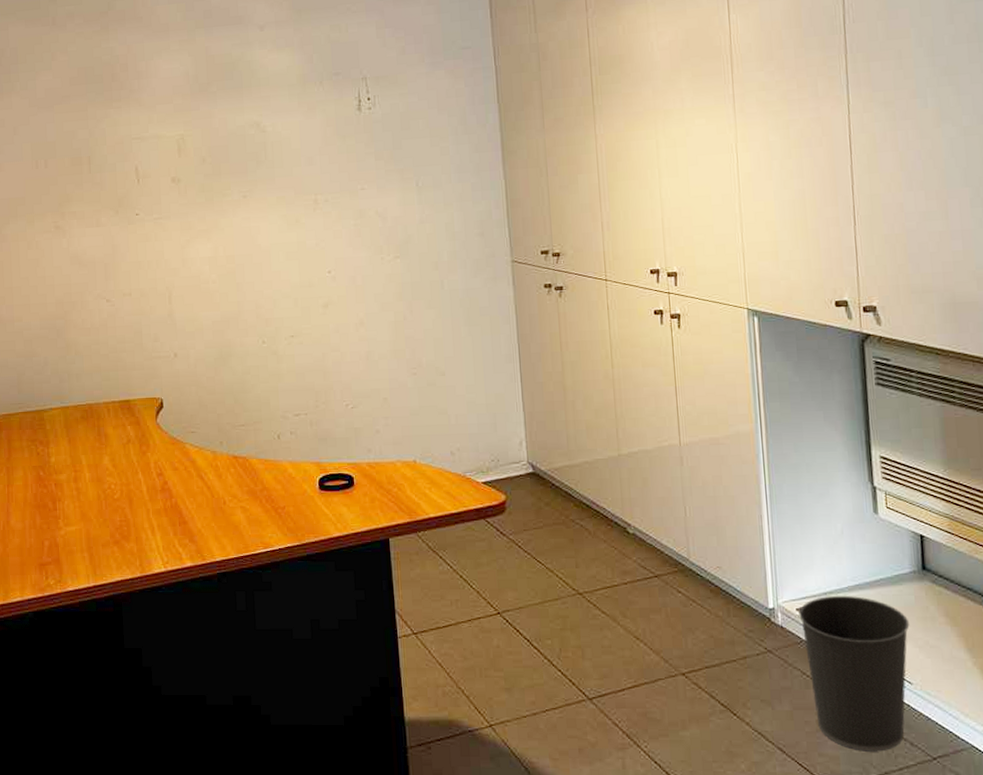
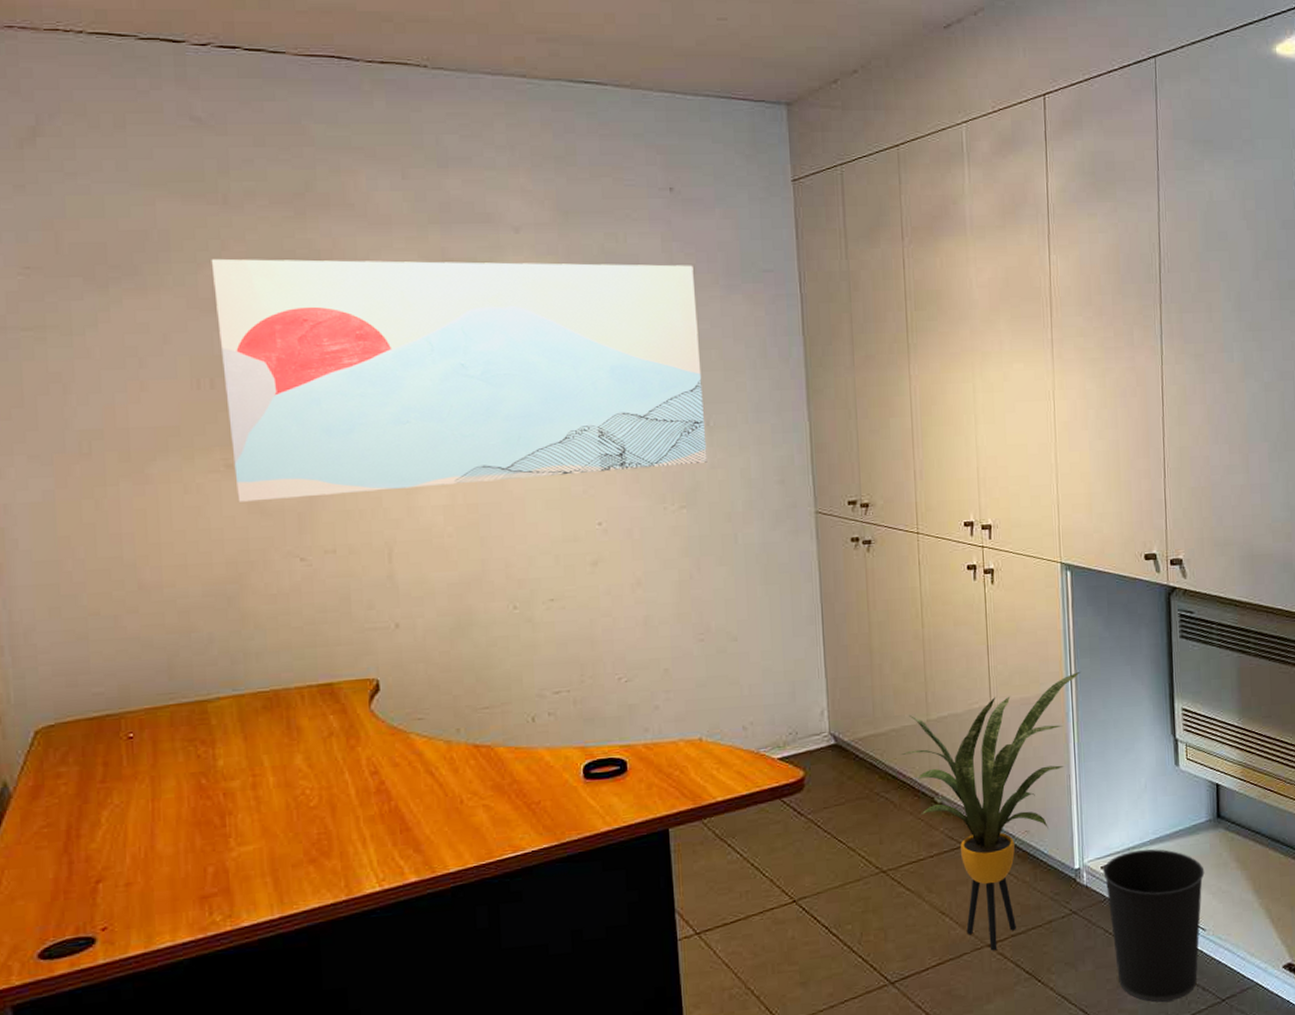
wall art: none [45,47,417,255] -> present [211,258,708,502]
house plant: none [595,415,770,680] -> present [902,672,1080,951]

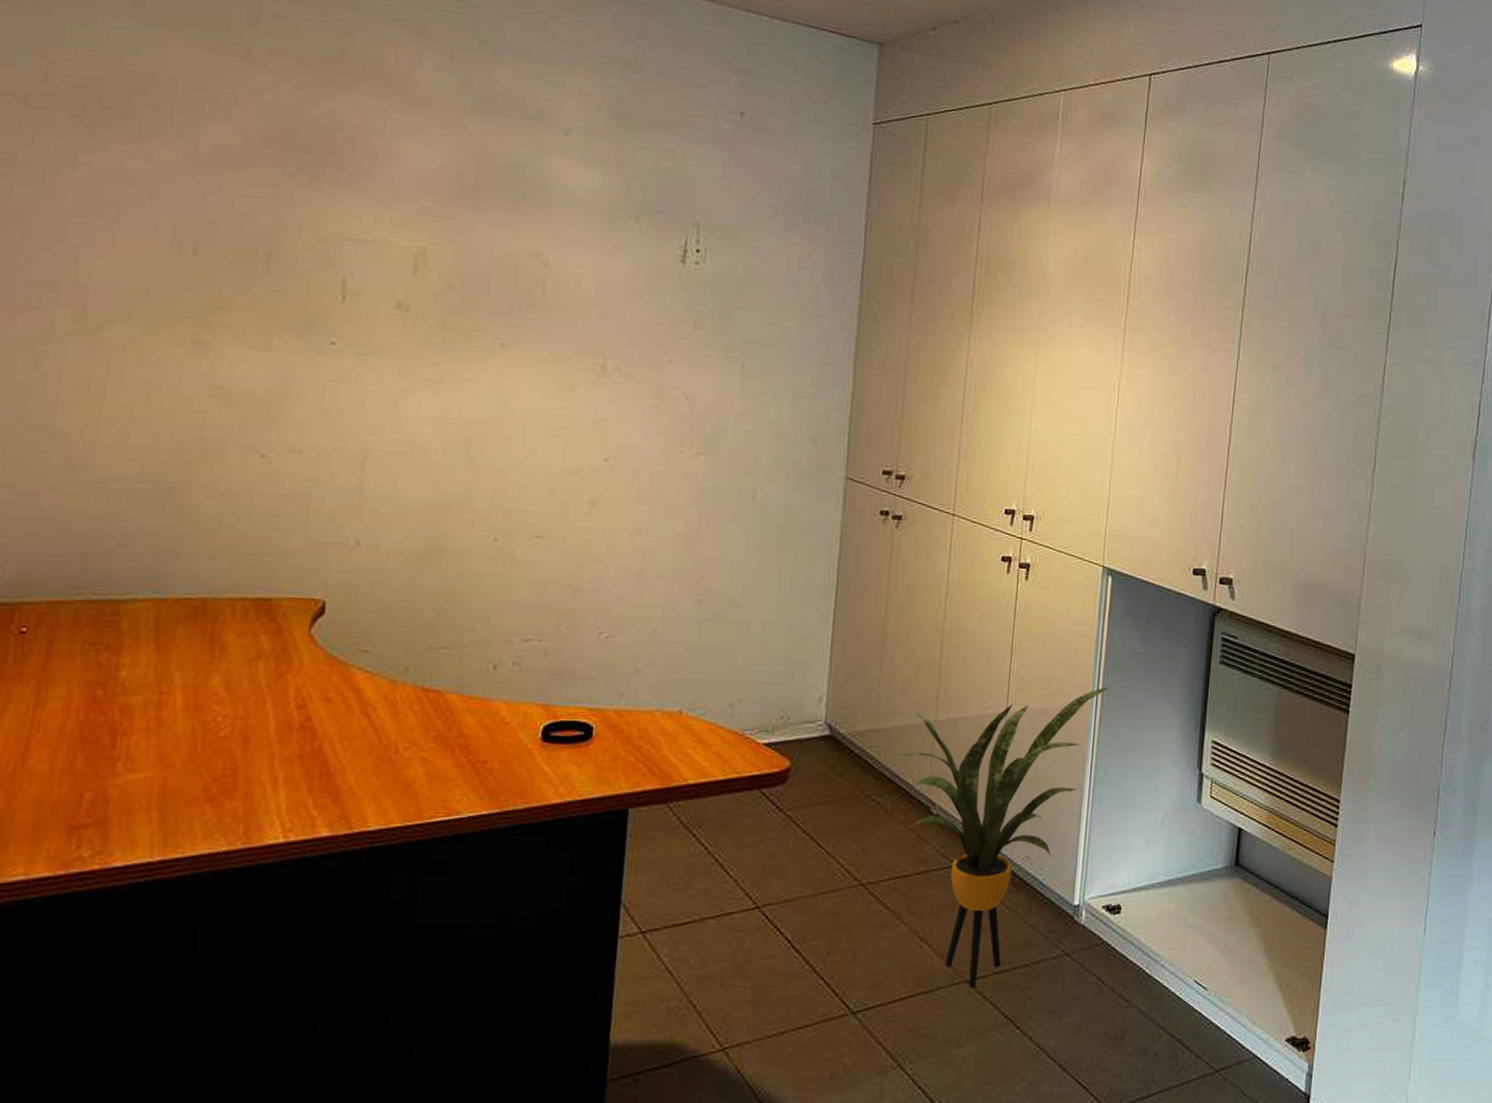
wall art: present [211,258,708,502] -> none [200,114,753,409]
wastebasket: present [1103,849,1205,1002] -> none [1104,891,1215,1066]

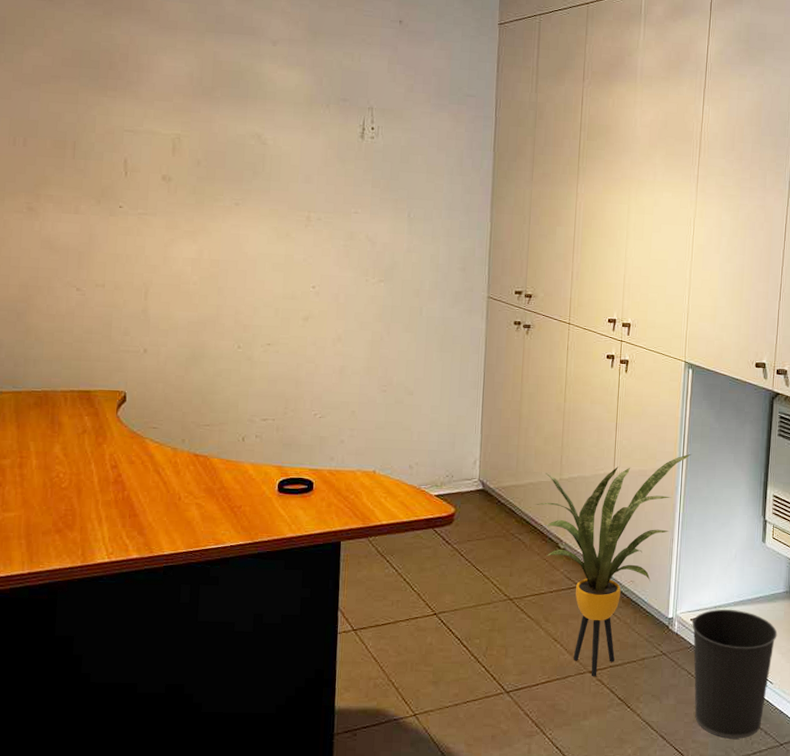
wastebasket: none [1104,891,1215,1066] -> present [692,608,778,739]

